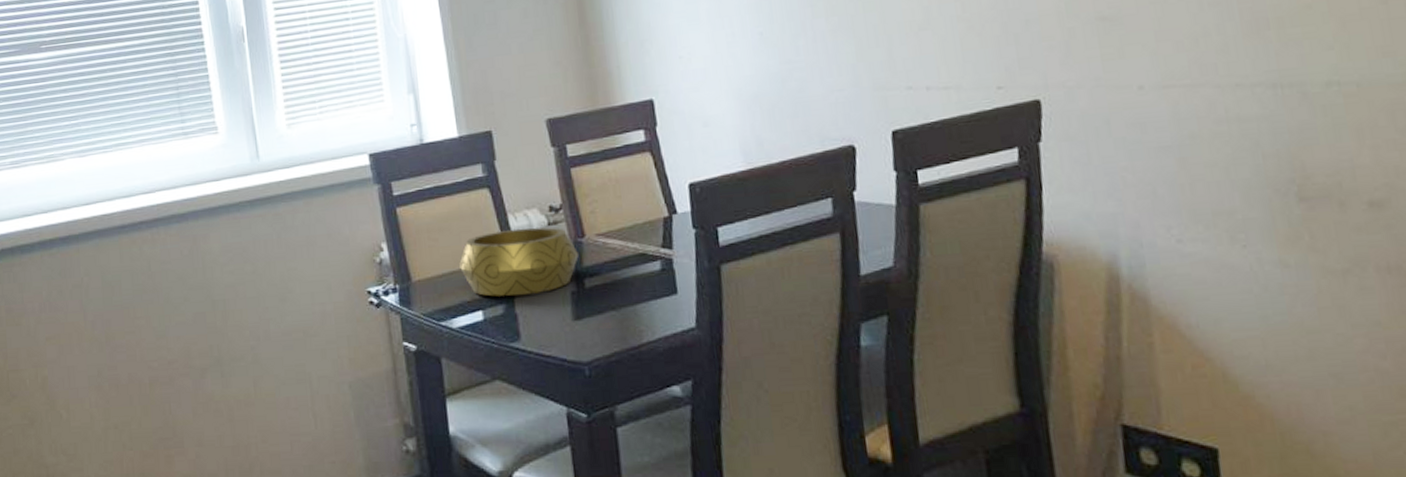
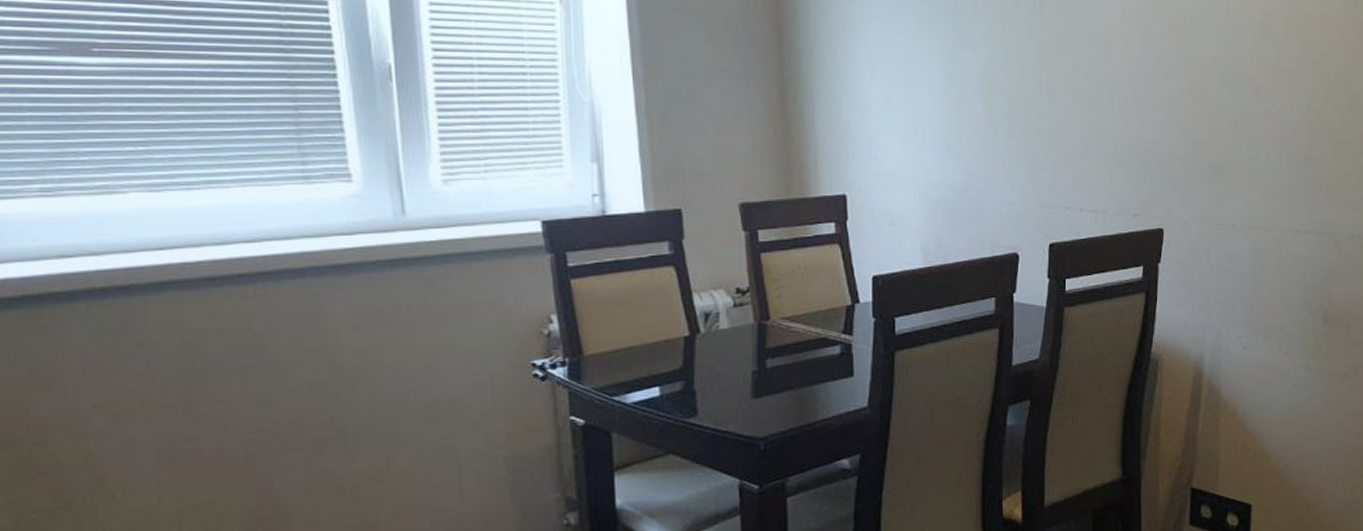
decorative bowl: present [459,227,579,297] -> none [638,307,762,373]

